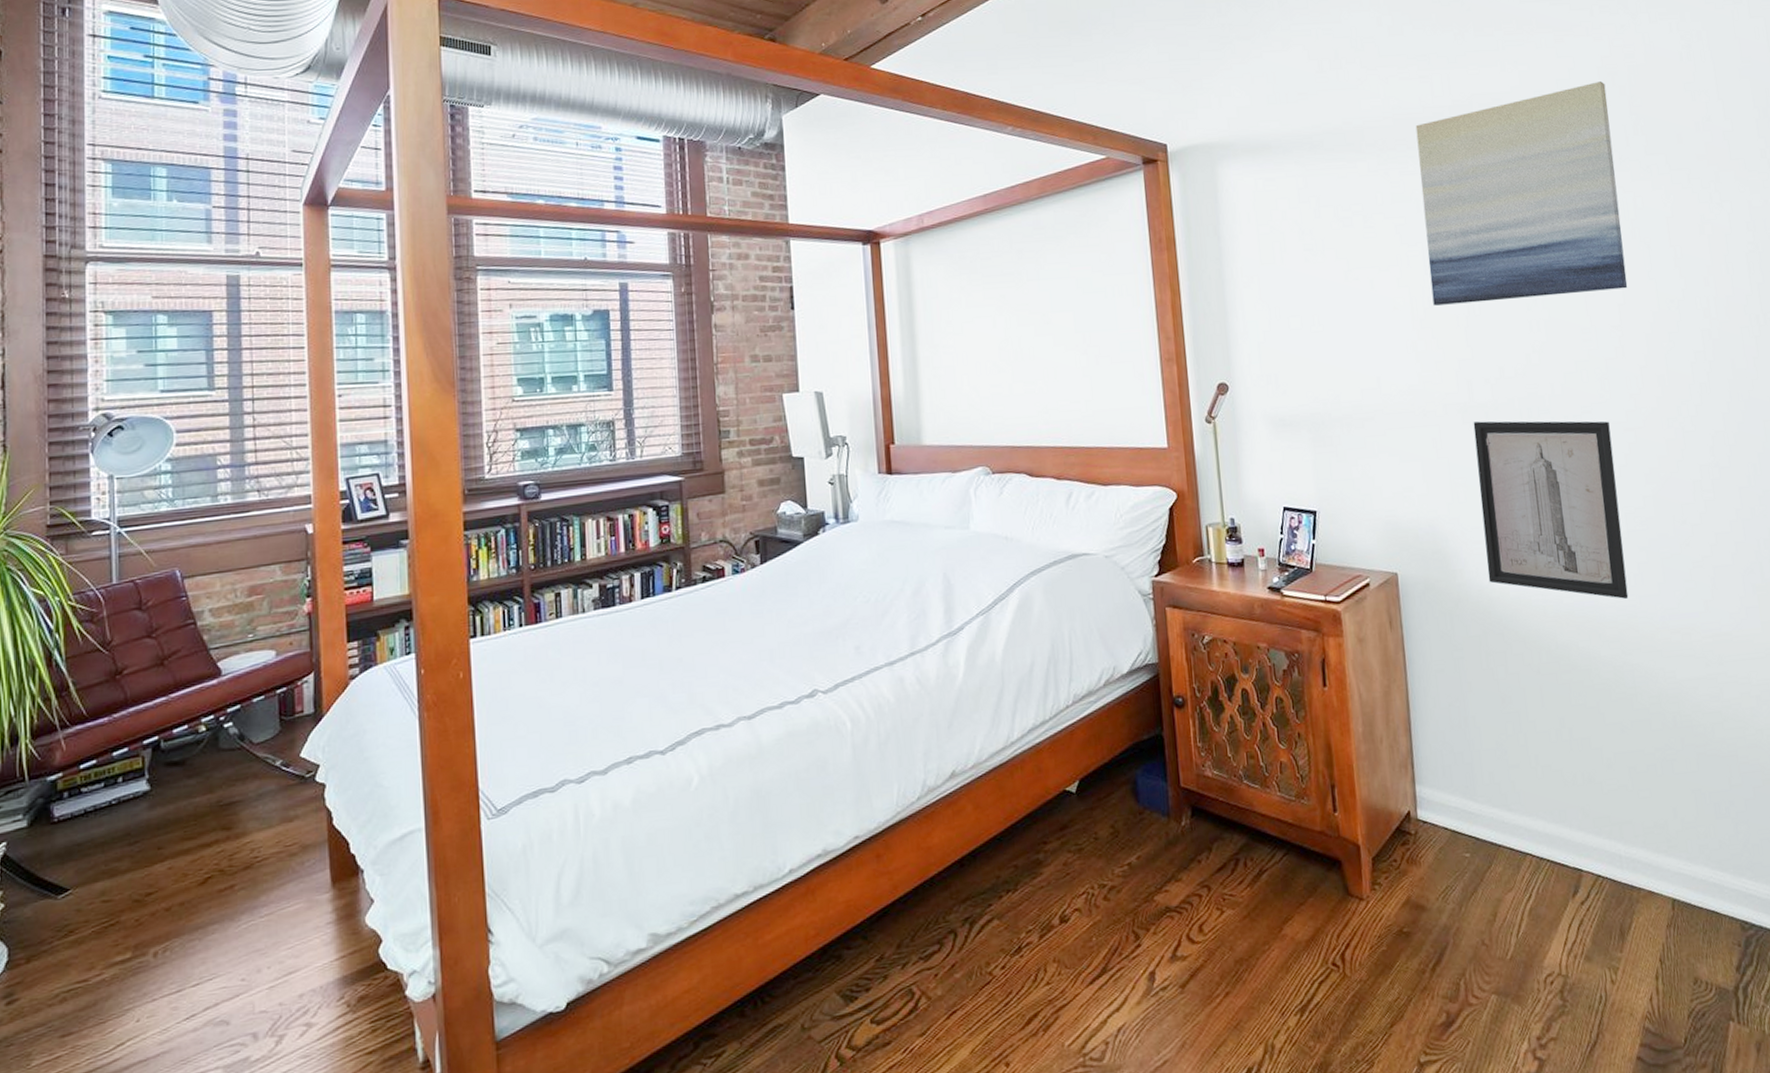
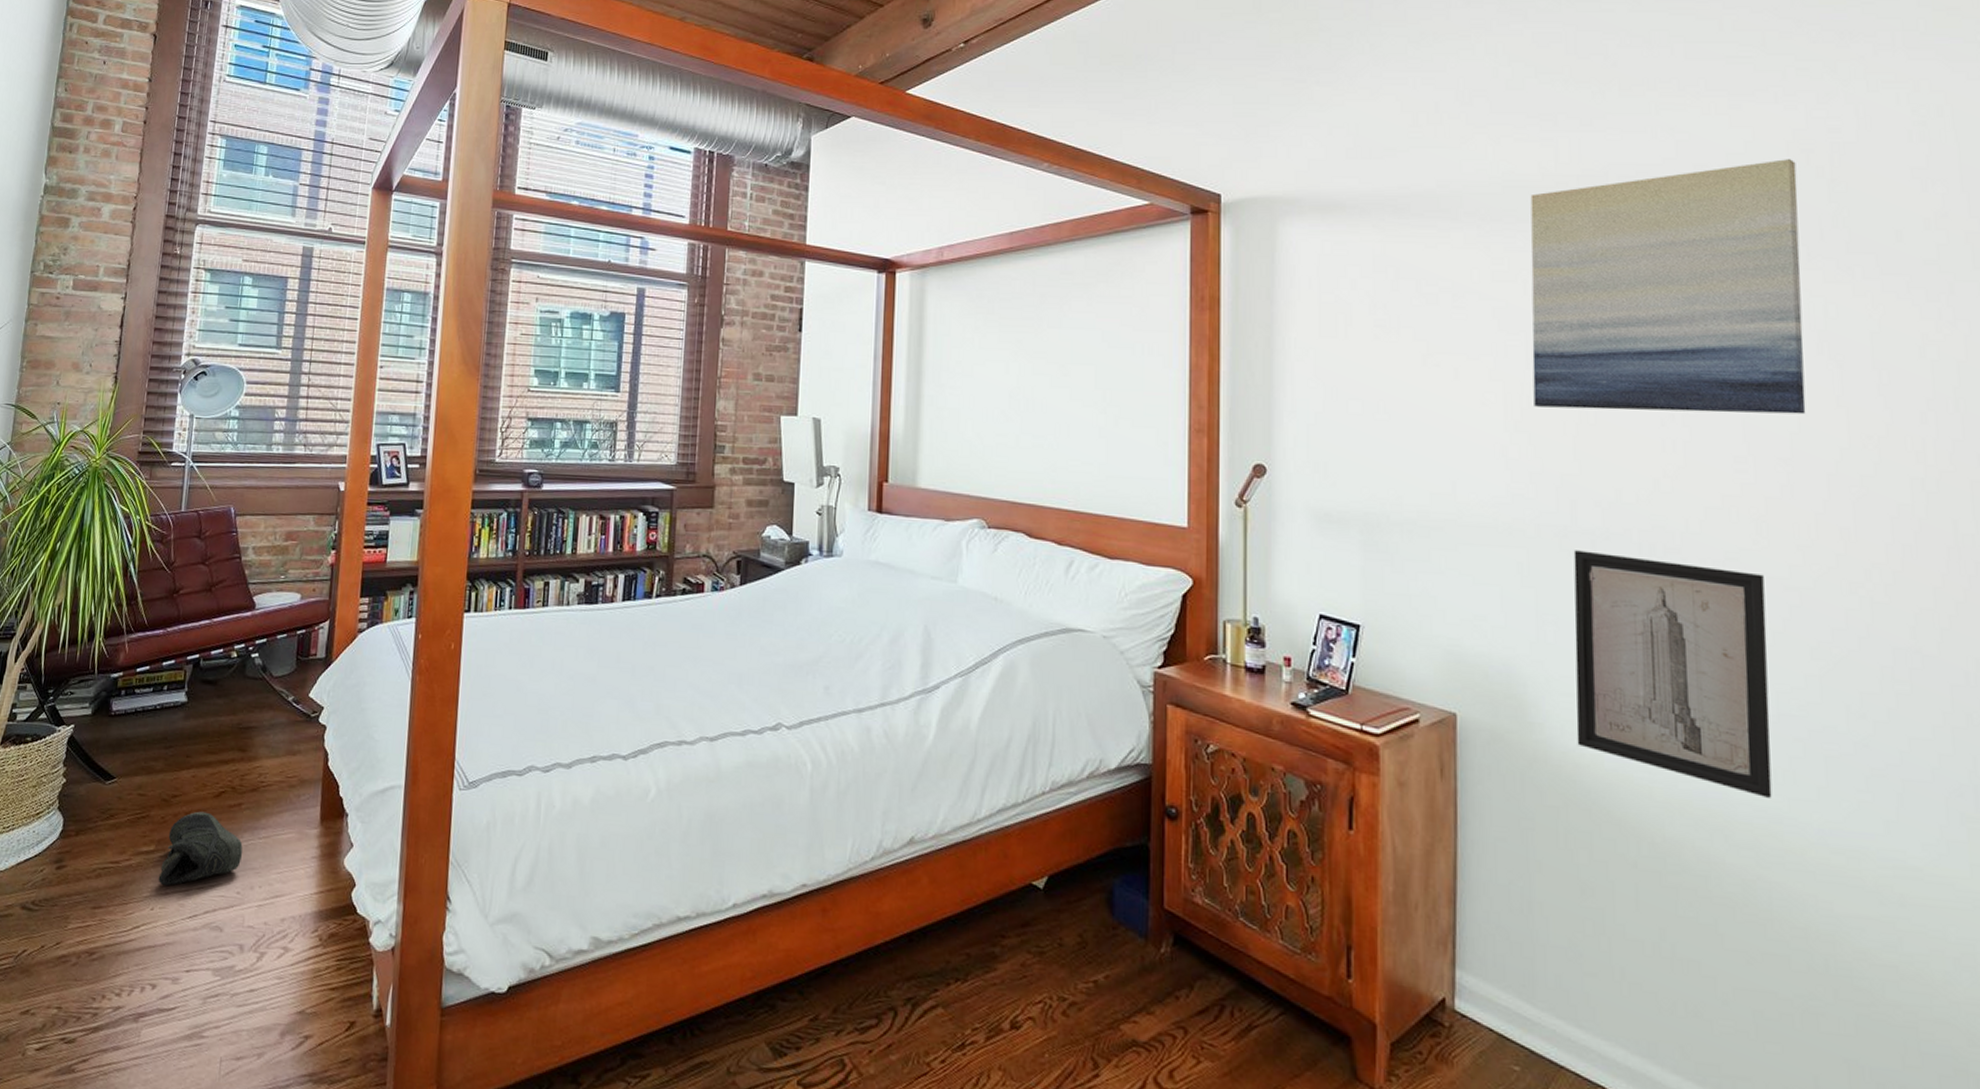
sneaker: none [141,902,242,993] -> present [158,811,243,886]

